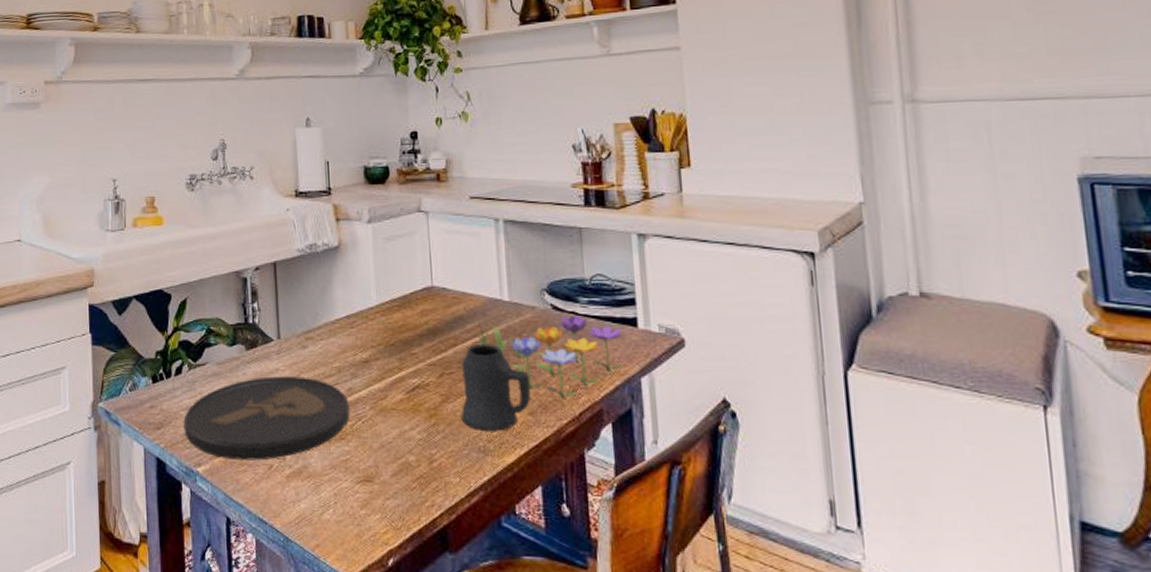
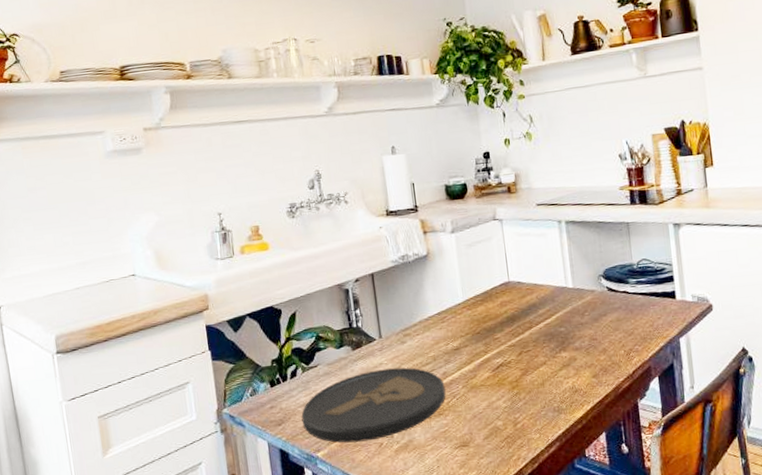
mug: present [461,343,531,431] -> none [537,324,594,394]
flower: present [472,316,623,400] -> none [543,294,665,362]

